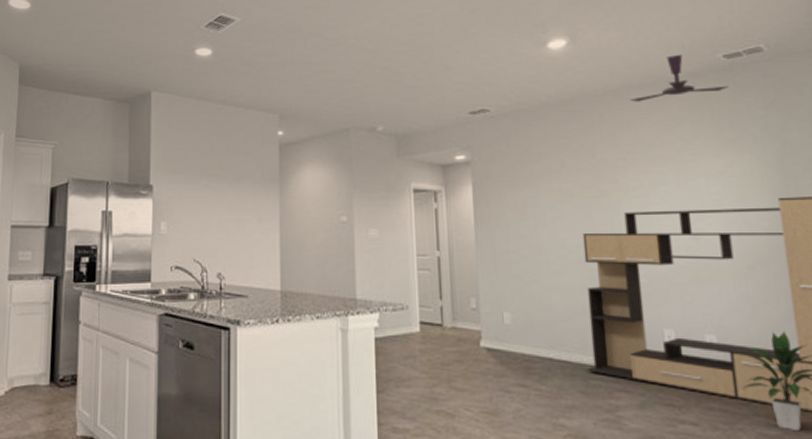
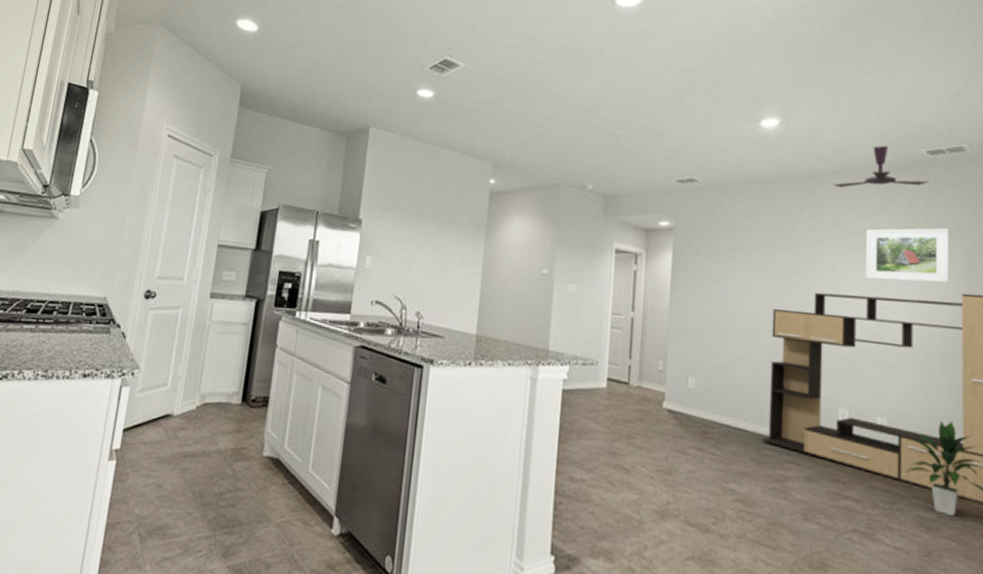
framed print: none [669,132,764,192] -> present [865,228,950,284]

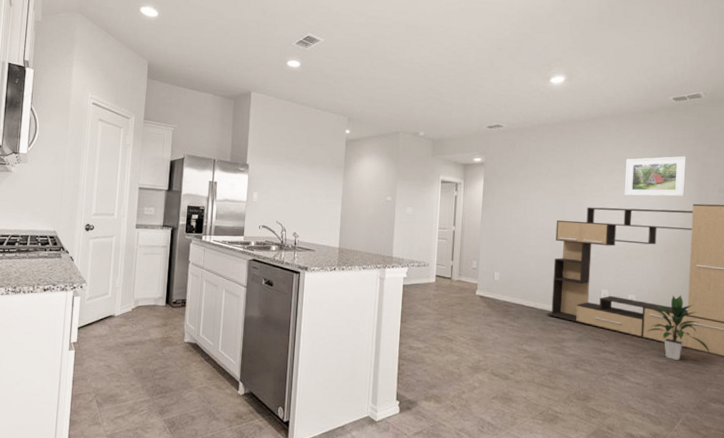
ceiling fan: present [833,145,929,188] -> none [603,94,674,128]

